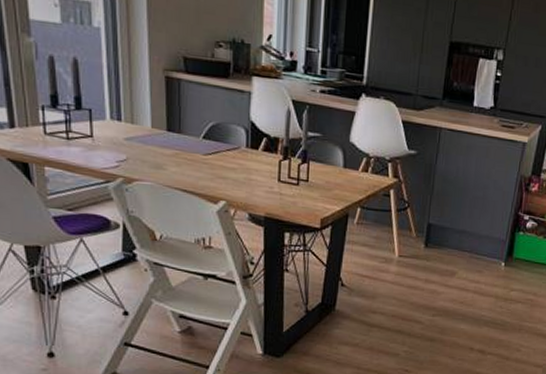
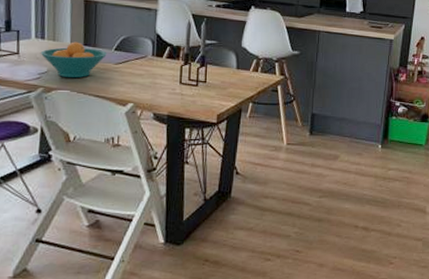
fruit bowl: none [117,126,194,169] -> present [40,41,107,79]

